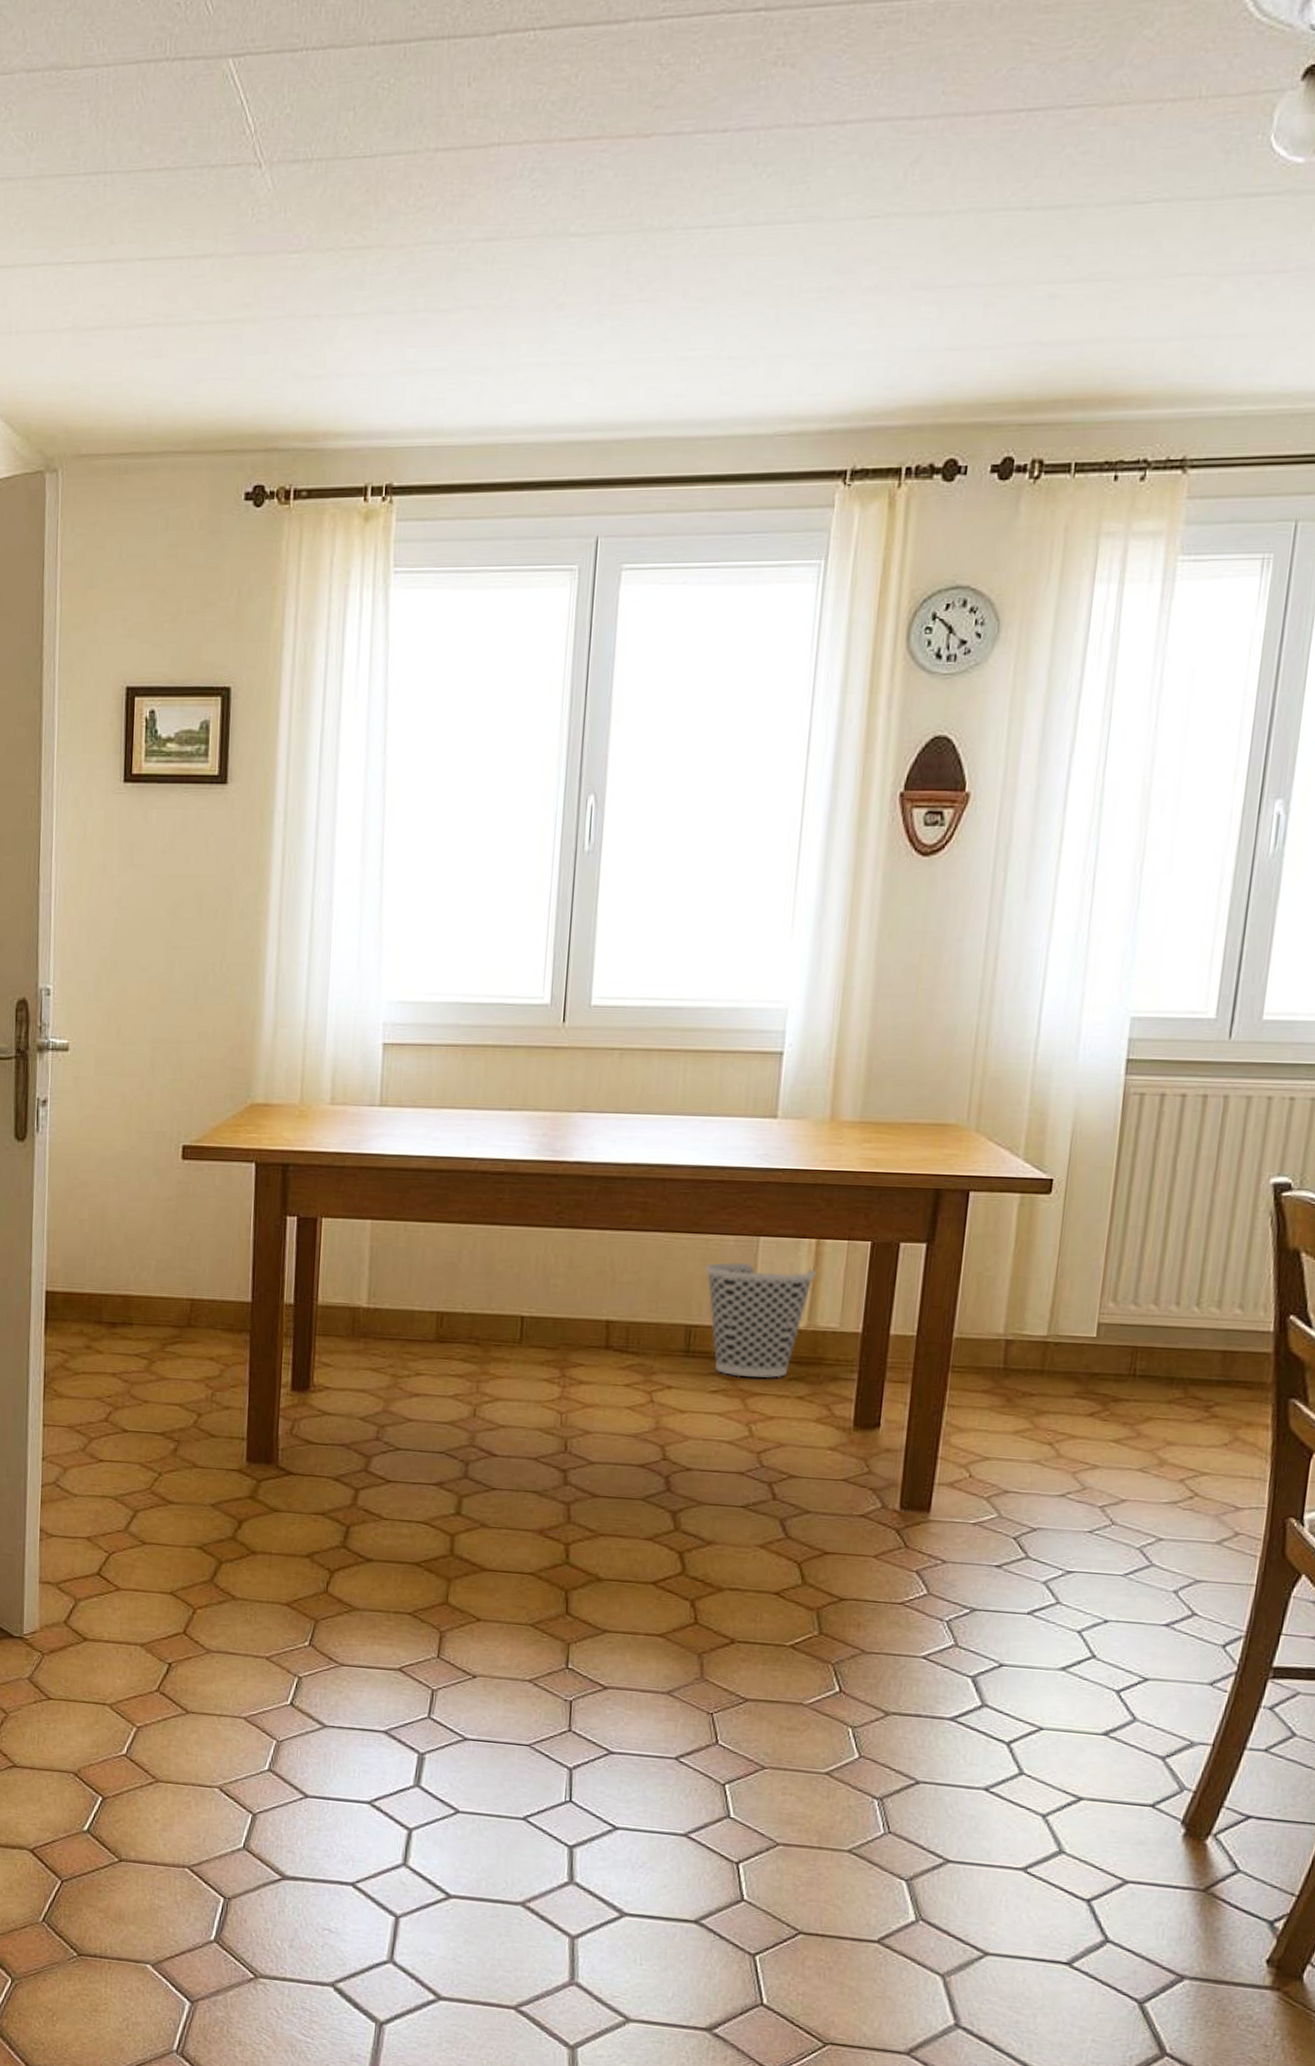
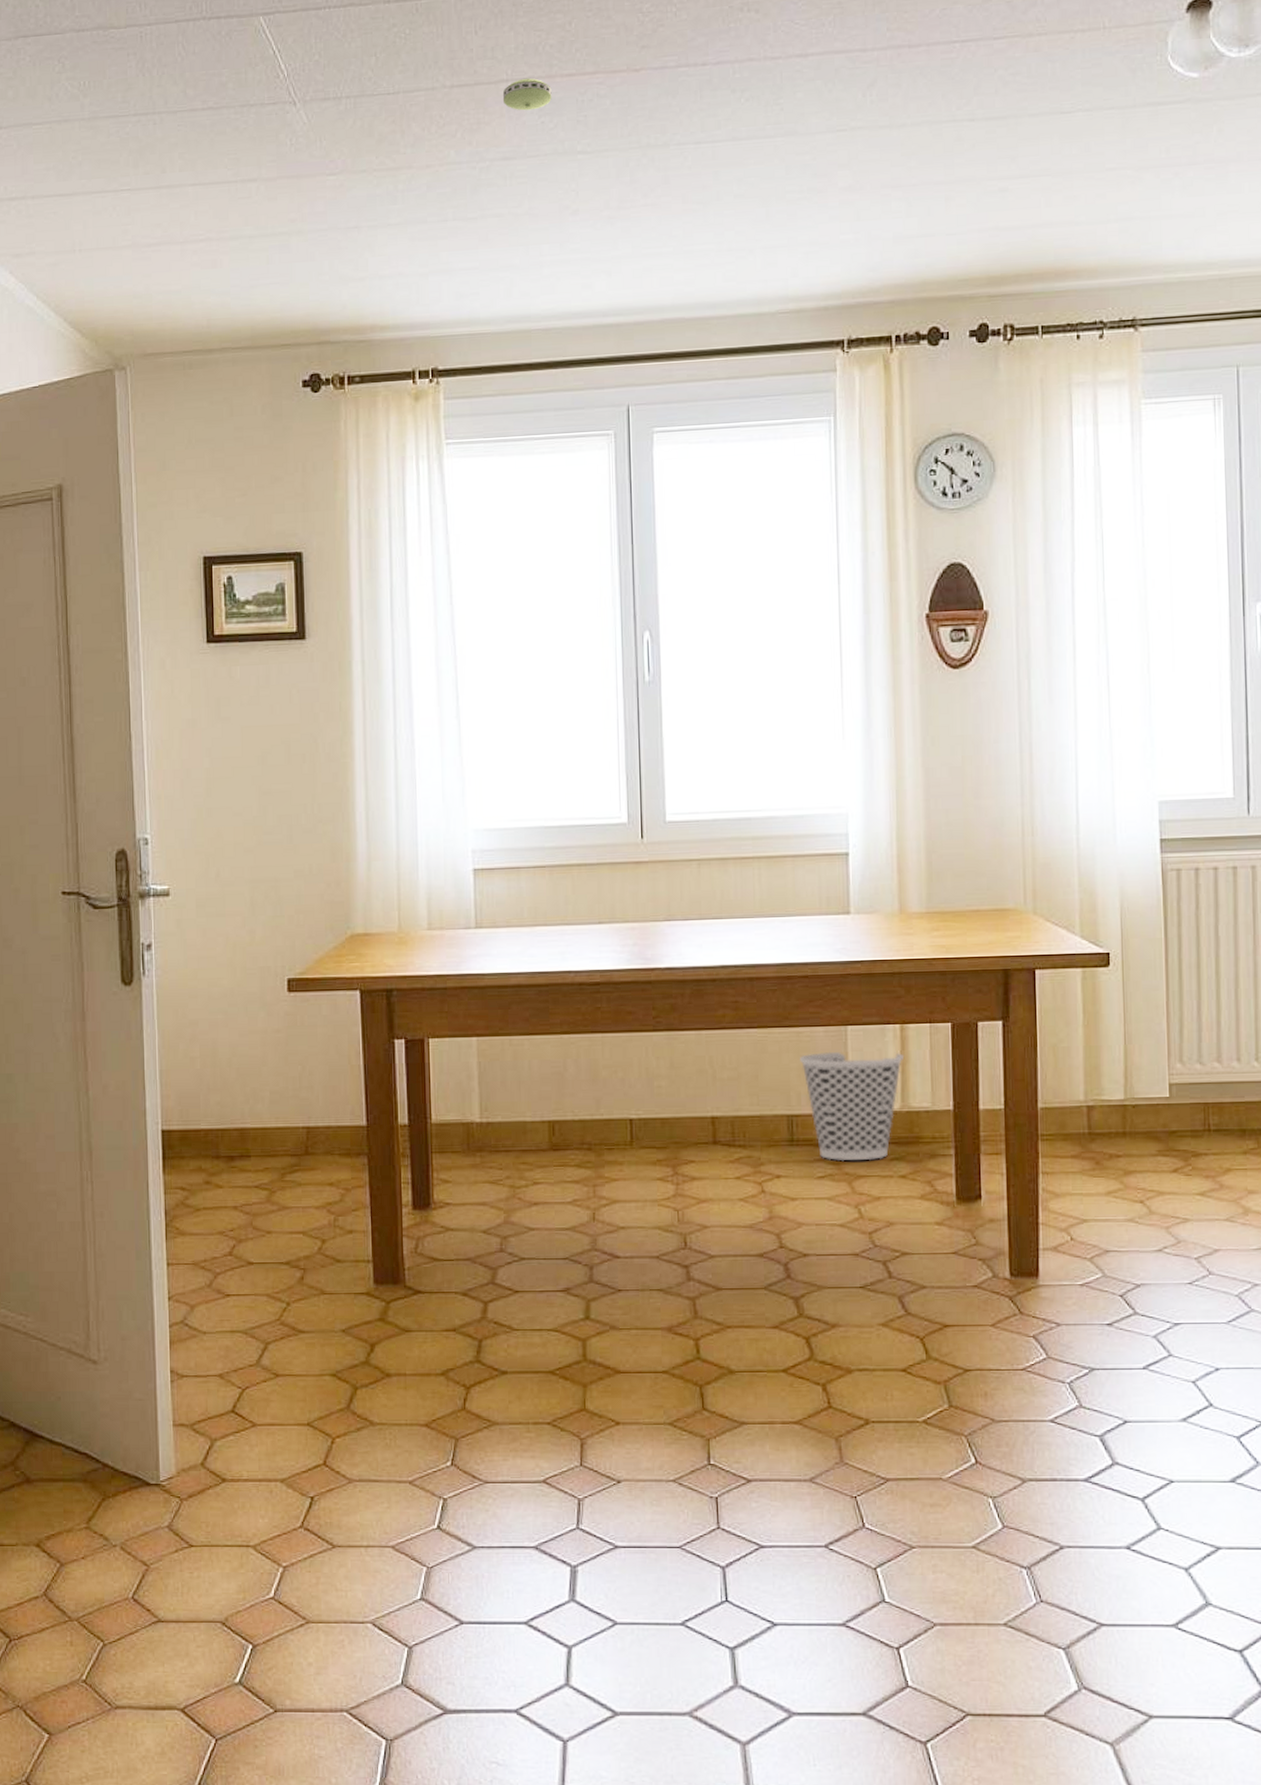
smoke detector: none [491,141,548,182] -> present [502,78,552,111]

